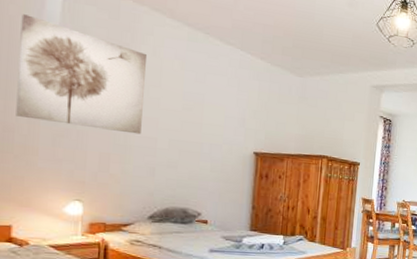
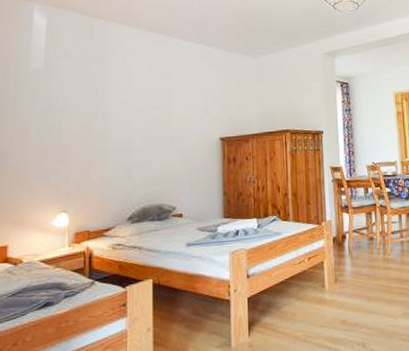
wall art: present [16,14,146,135] -> none [10,49,117,141]

